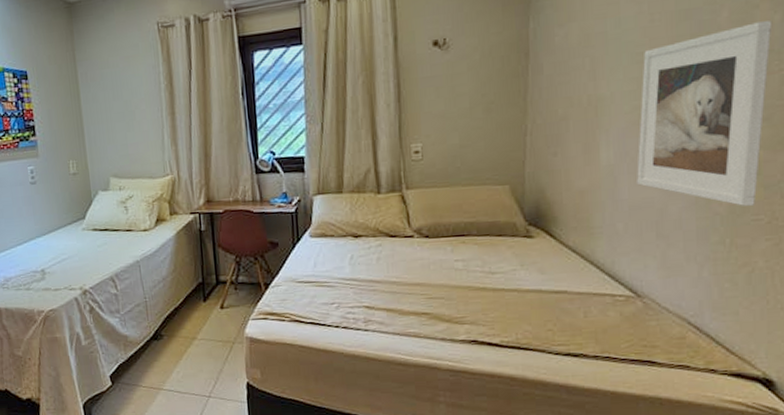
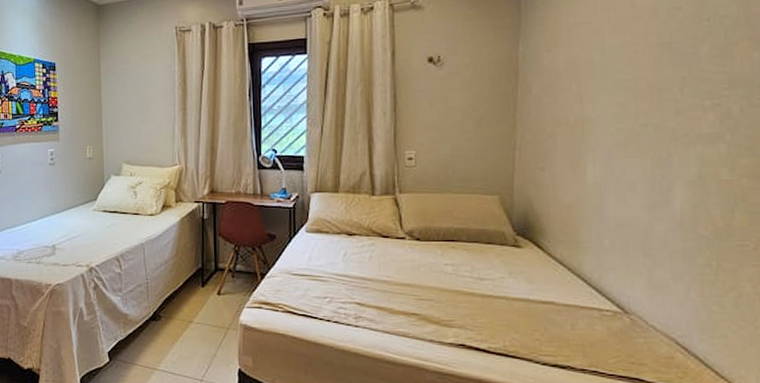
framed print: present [637,20,773,206] -> none [622,57,752,231]

